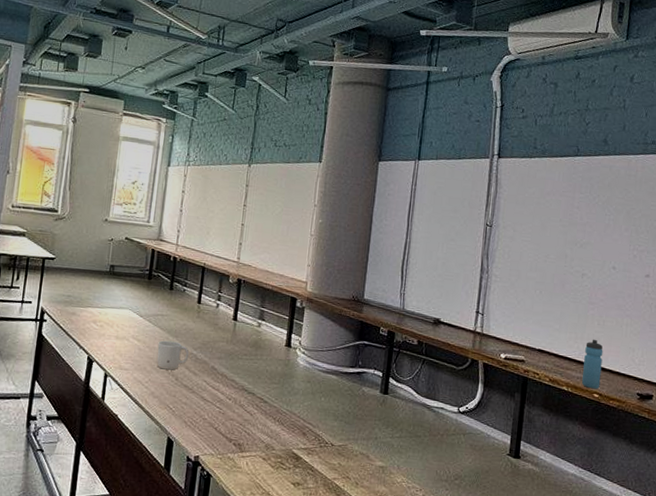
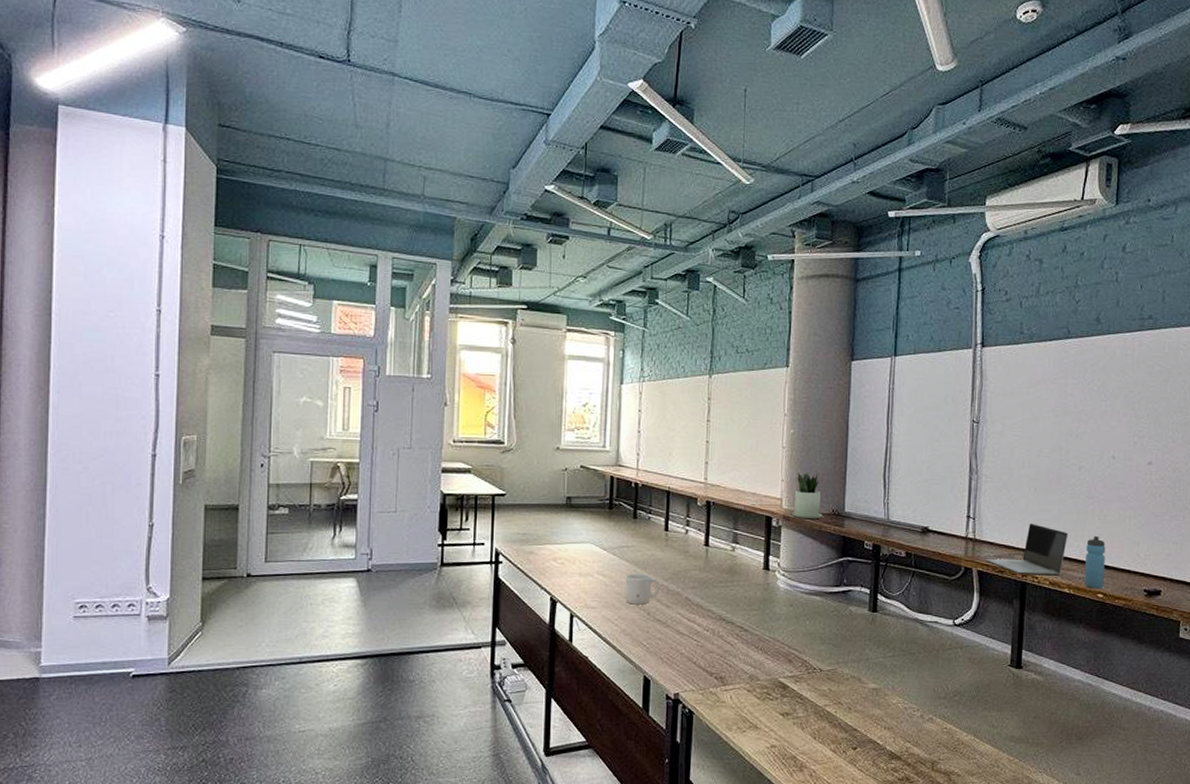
planter: none [315,259,344,304] -> present [792,472,824,520]
laptop: none [491,323,569,373] -> present [986,524,1069,575]

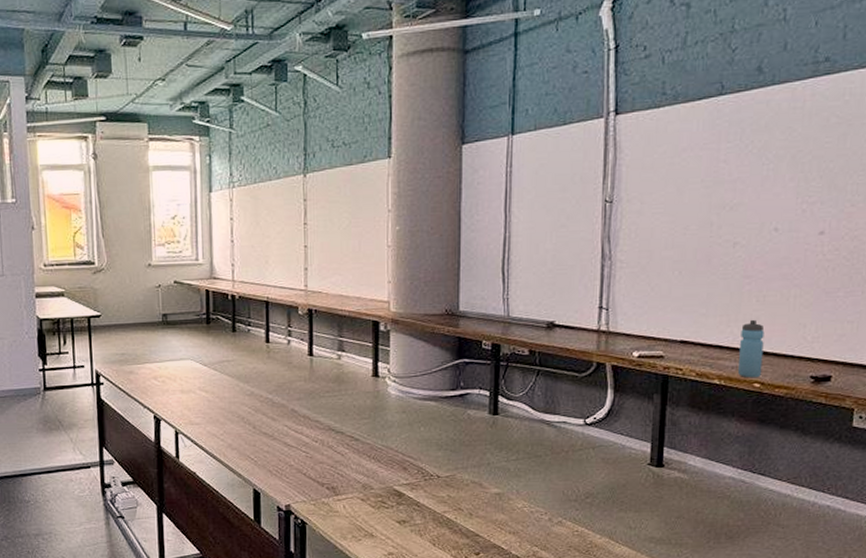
mug: present [625,573,660,605] -> none [228,387,264,419]
planter: present [792,472,824,520] -> none [401,271,436,322]
laptop: present [986,524,1069,575] -> none [621,311,720,366]

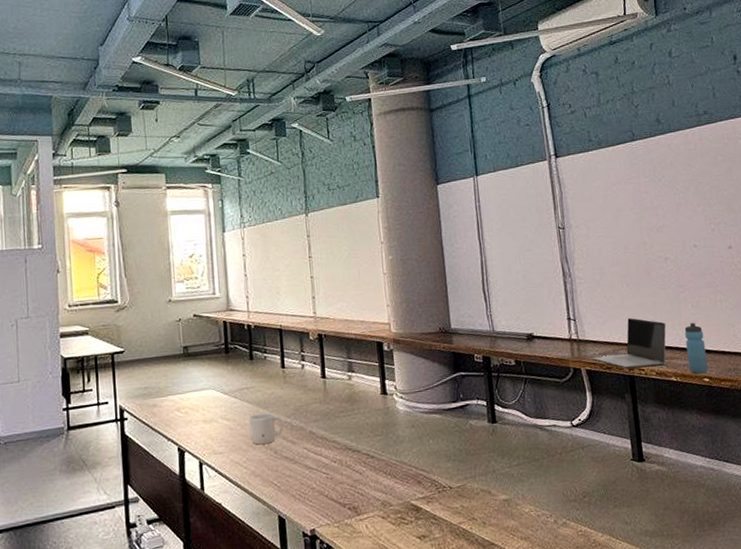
mug: none [228,387,264,419] -> present [249,412,284,445]
laptop: none [621,311,720,366] -> present [592,318,667,368]

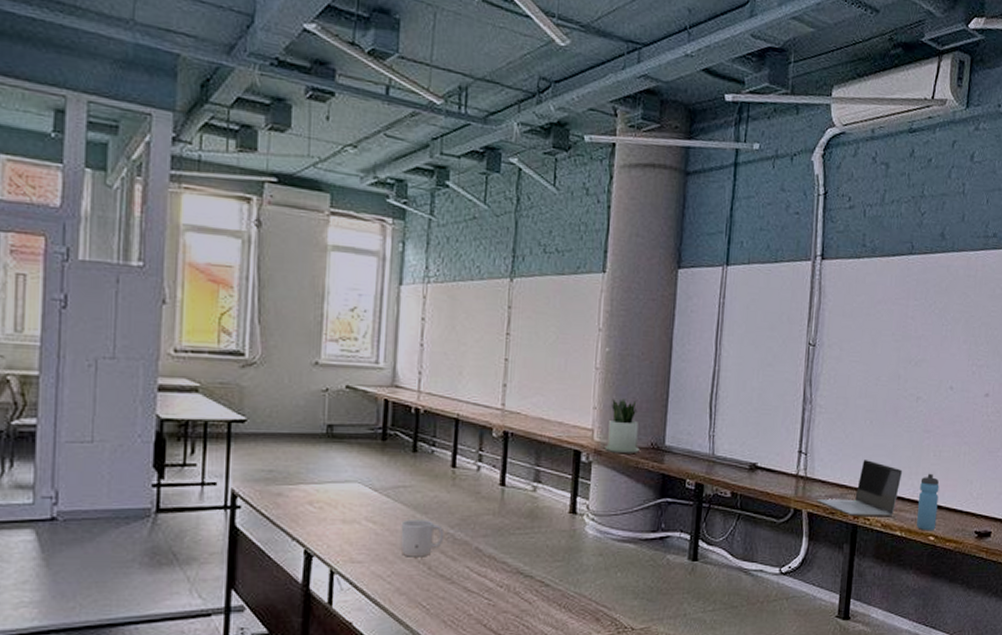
planter: none [401,294,432,341] -> present [605,398,641,454]

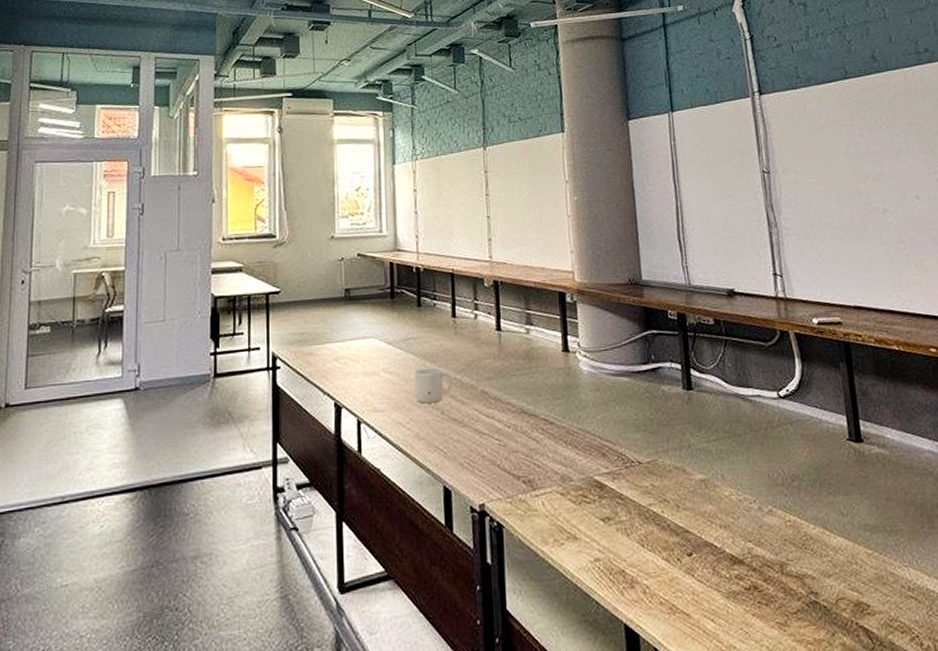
planter: present [605,398,641,454] -> none [586,240,620,292]
laptop: present [816,460,903,516] -> none [801,276,886,333]
water bottle: present [916,473,939,531] -> none [907,283,935,343]

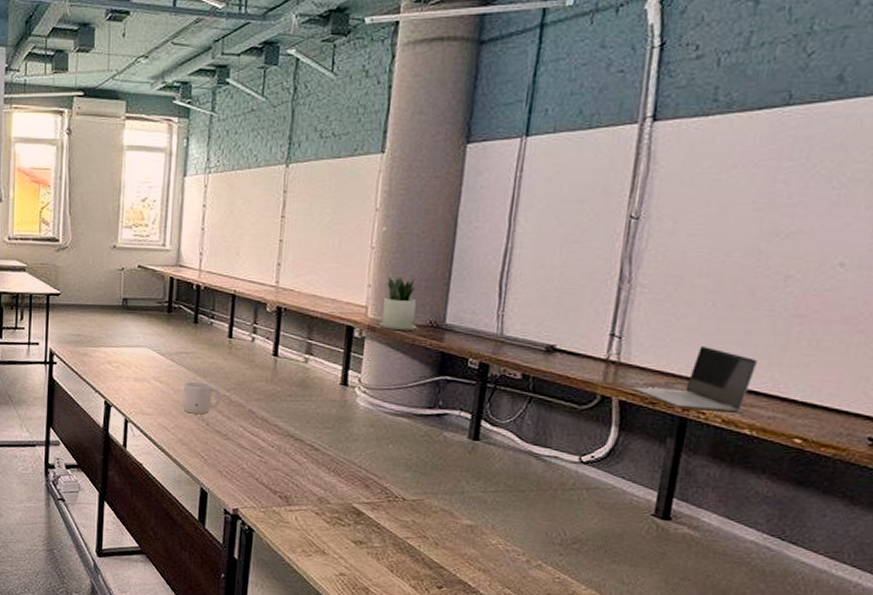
planter: none [586,240,620,292] -> present [379,276,418,332]
laptop: none [801,276,886,333] -> present [632,346,759,411]

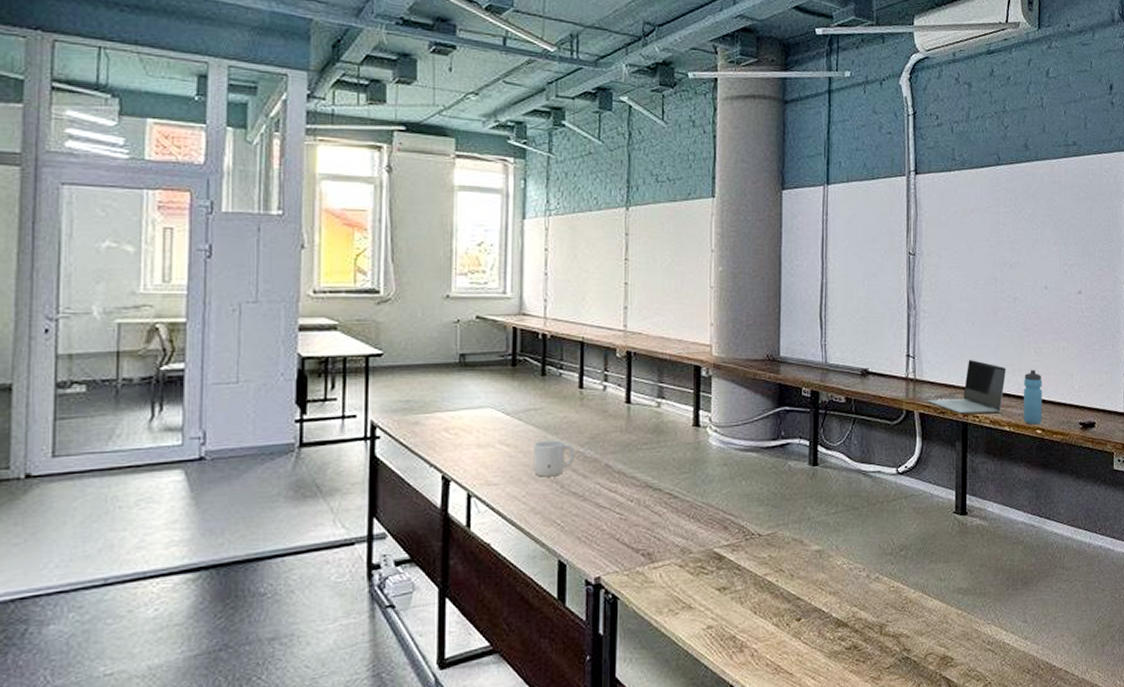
planter: present [379,276,418,332] -> none [723,314,758,367]
water bottle: none [774,365,814,433] -> present [1023,369,1042,425]

